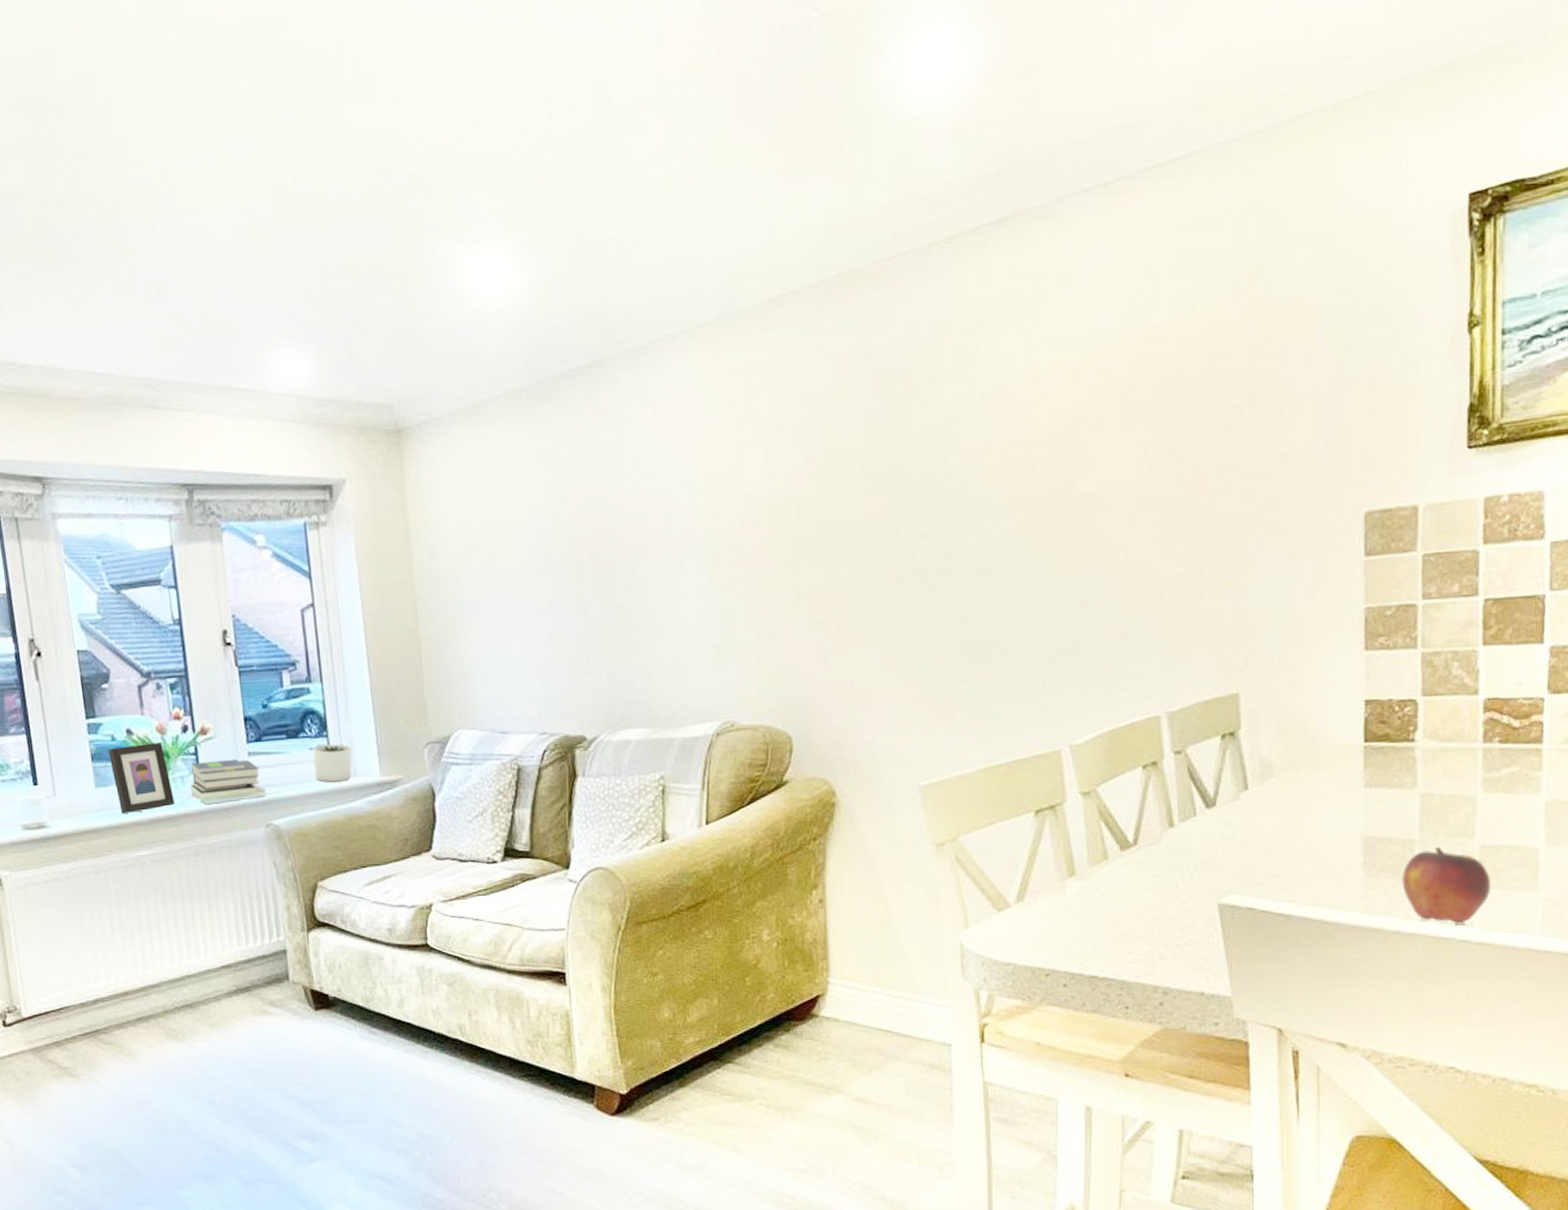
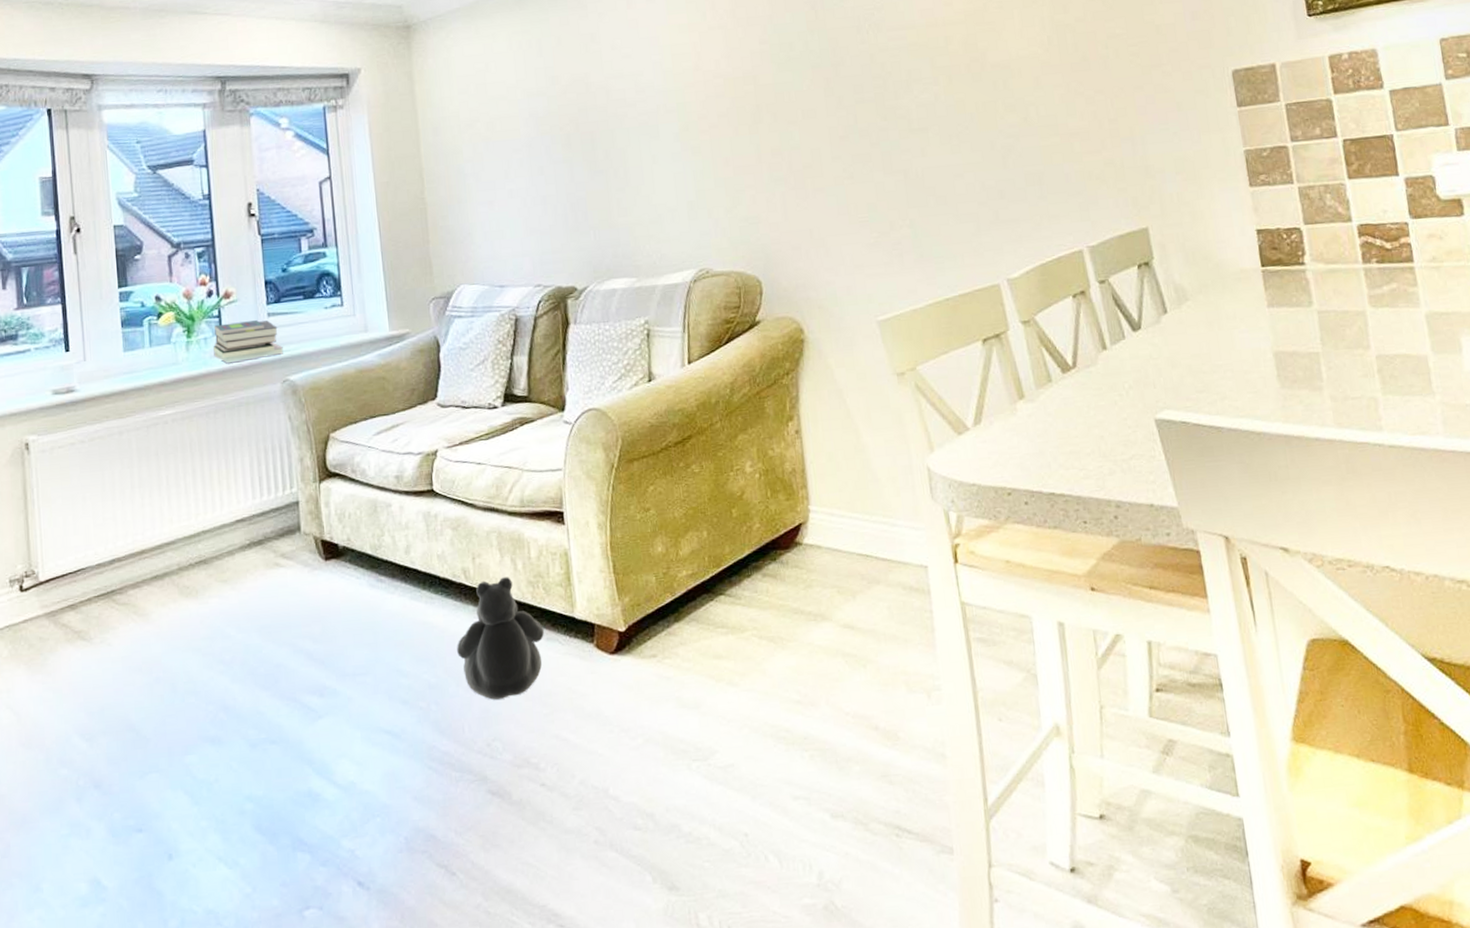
picture frame: present [107,742,176,815] -> none [137,307,198,377]
planter: present [313,744,352,783] -> none [327,302,364,339]
plush toy: none [452,1035,542,1153] -> present [457,577,544,700]
fruit: present [1402,846,1492,923] -> none [1313,358,1393,428]

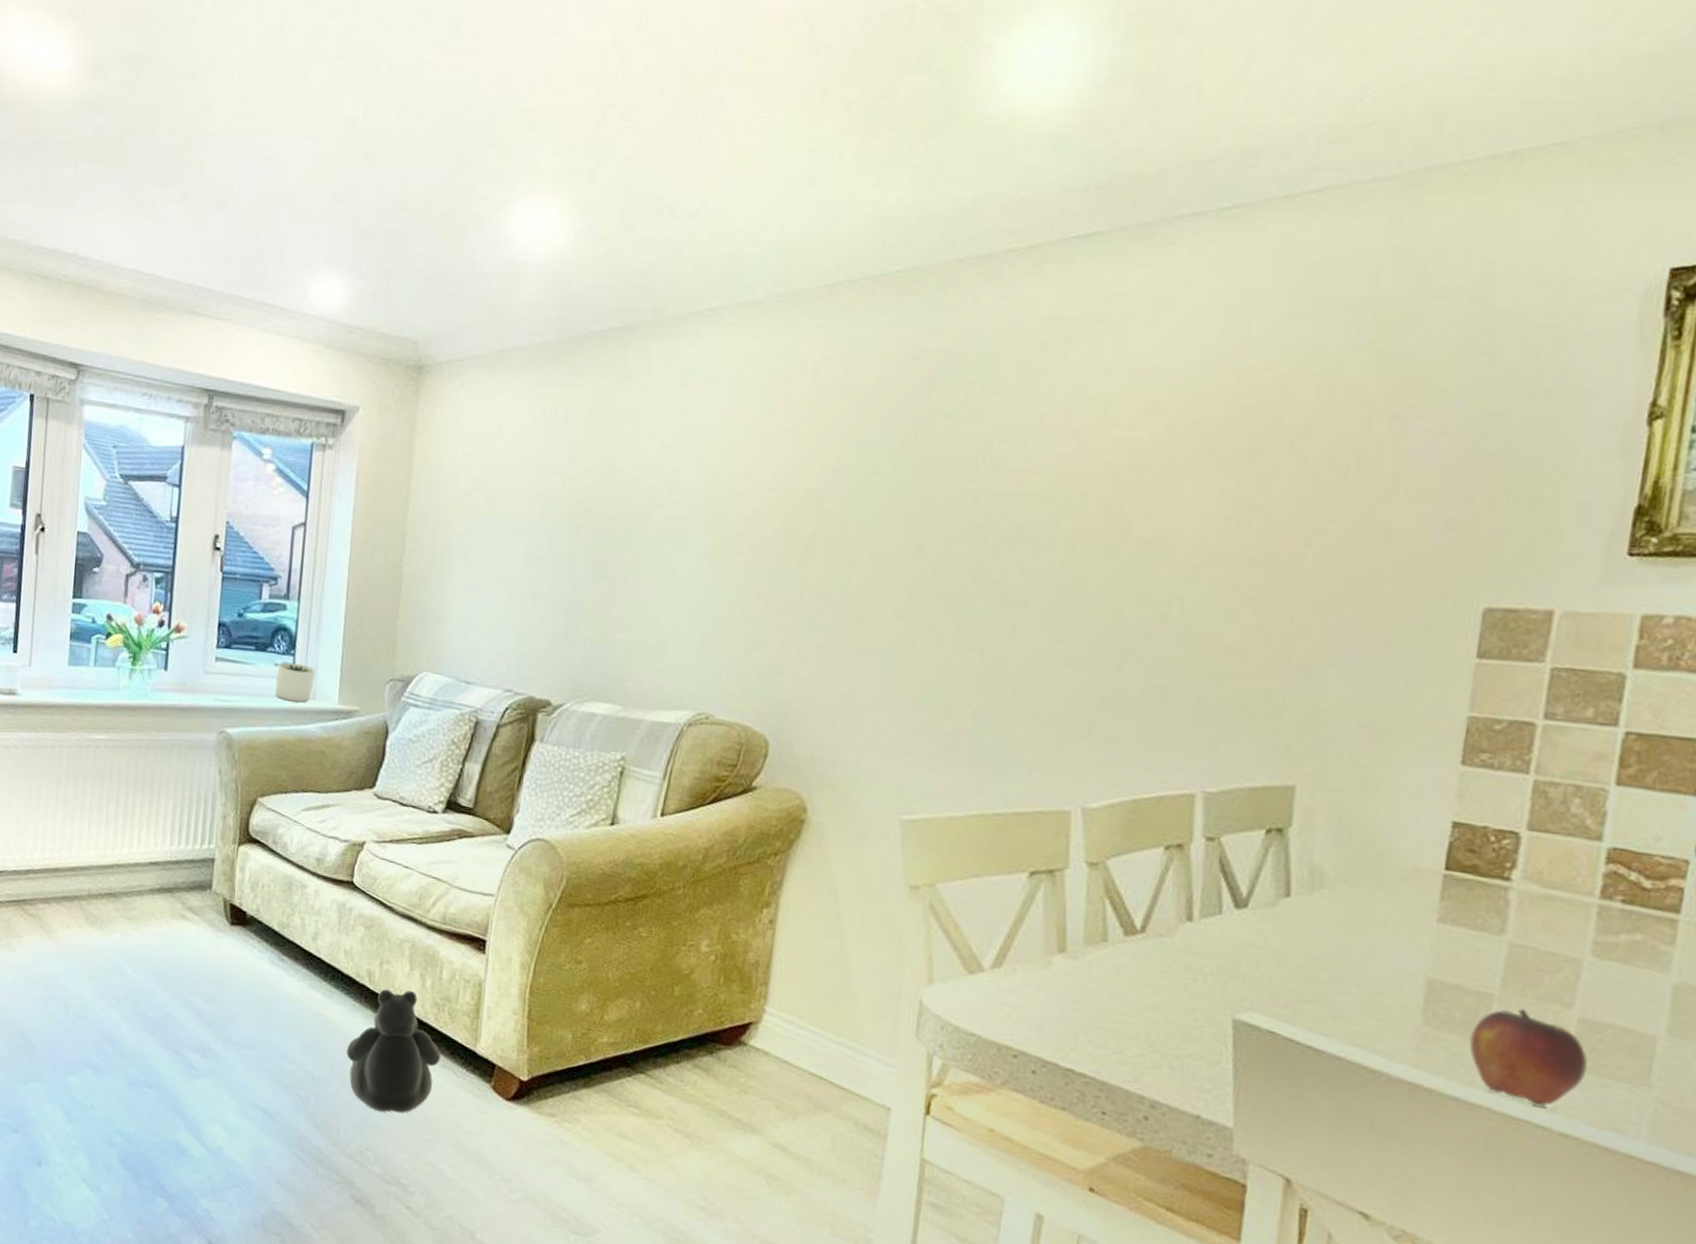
books: present [213,320,283,364] -> none [155,658,225,704]
planter: none [327,302,364,339] -> present [275,662,315,703]
fruit: none [1313,358,1393,428] -> present [1469,1008,1588,1106]

